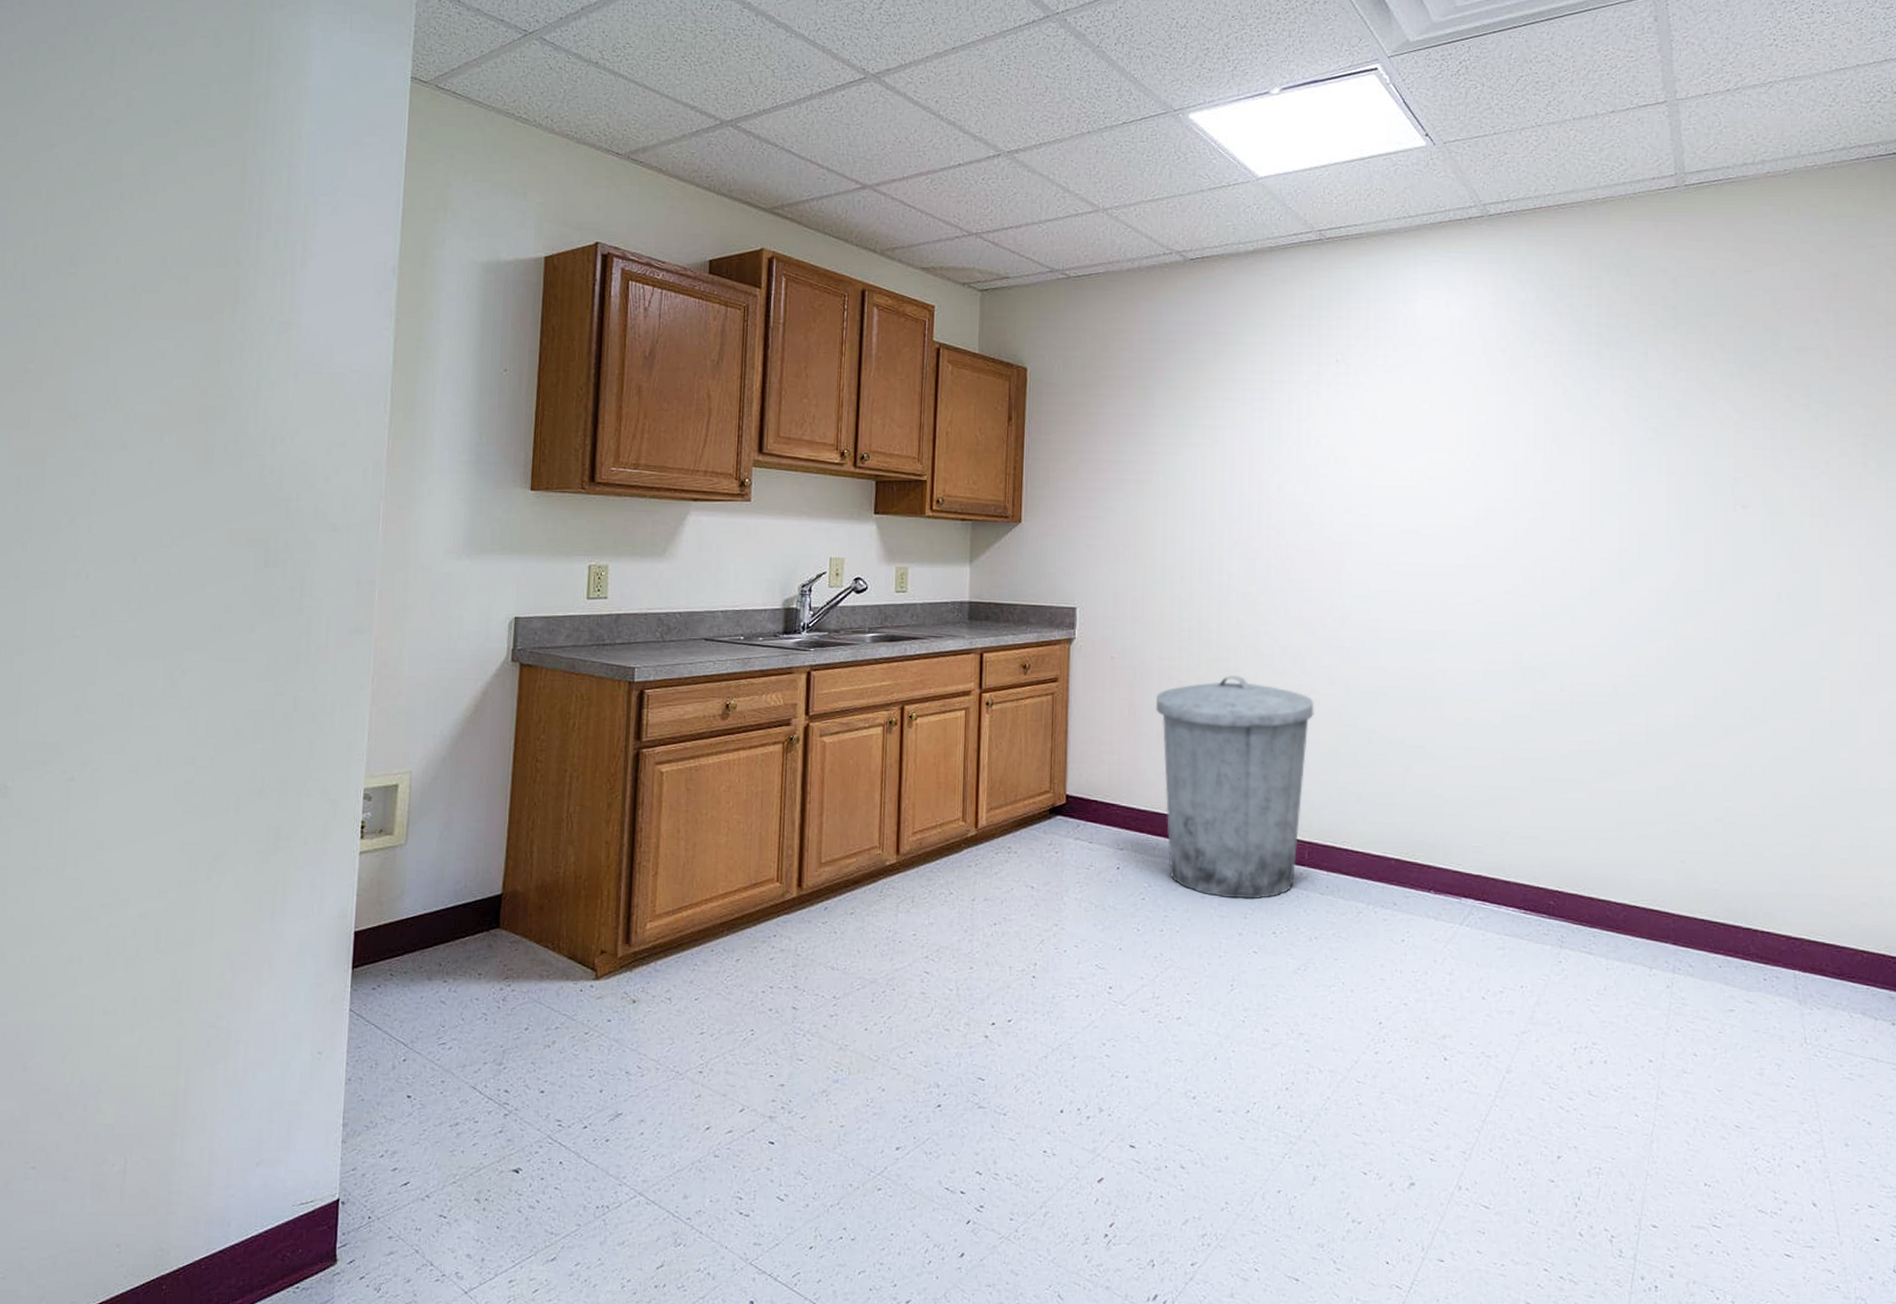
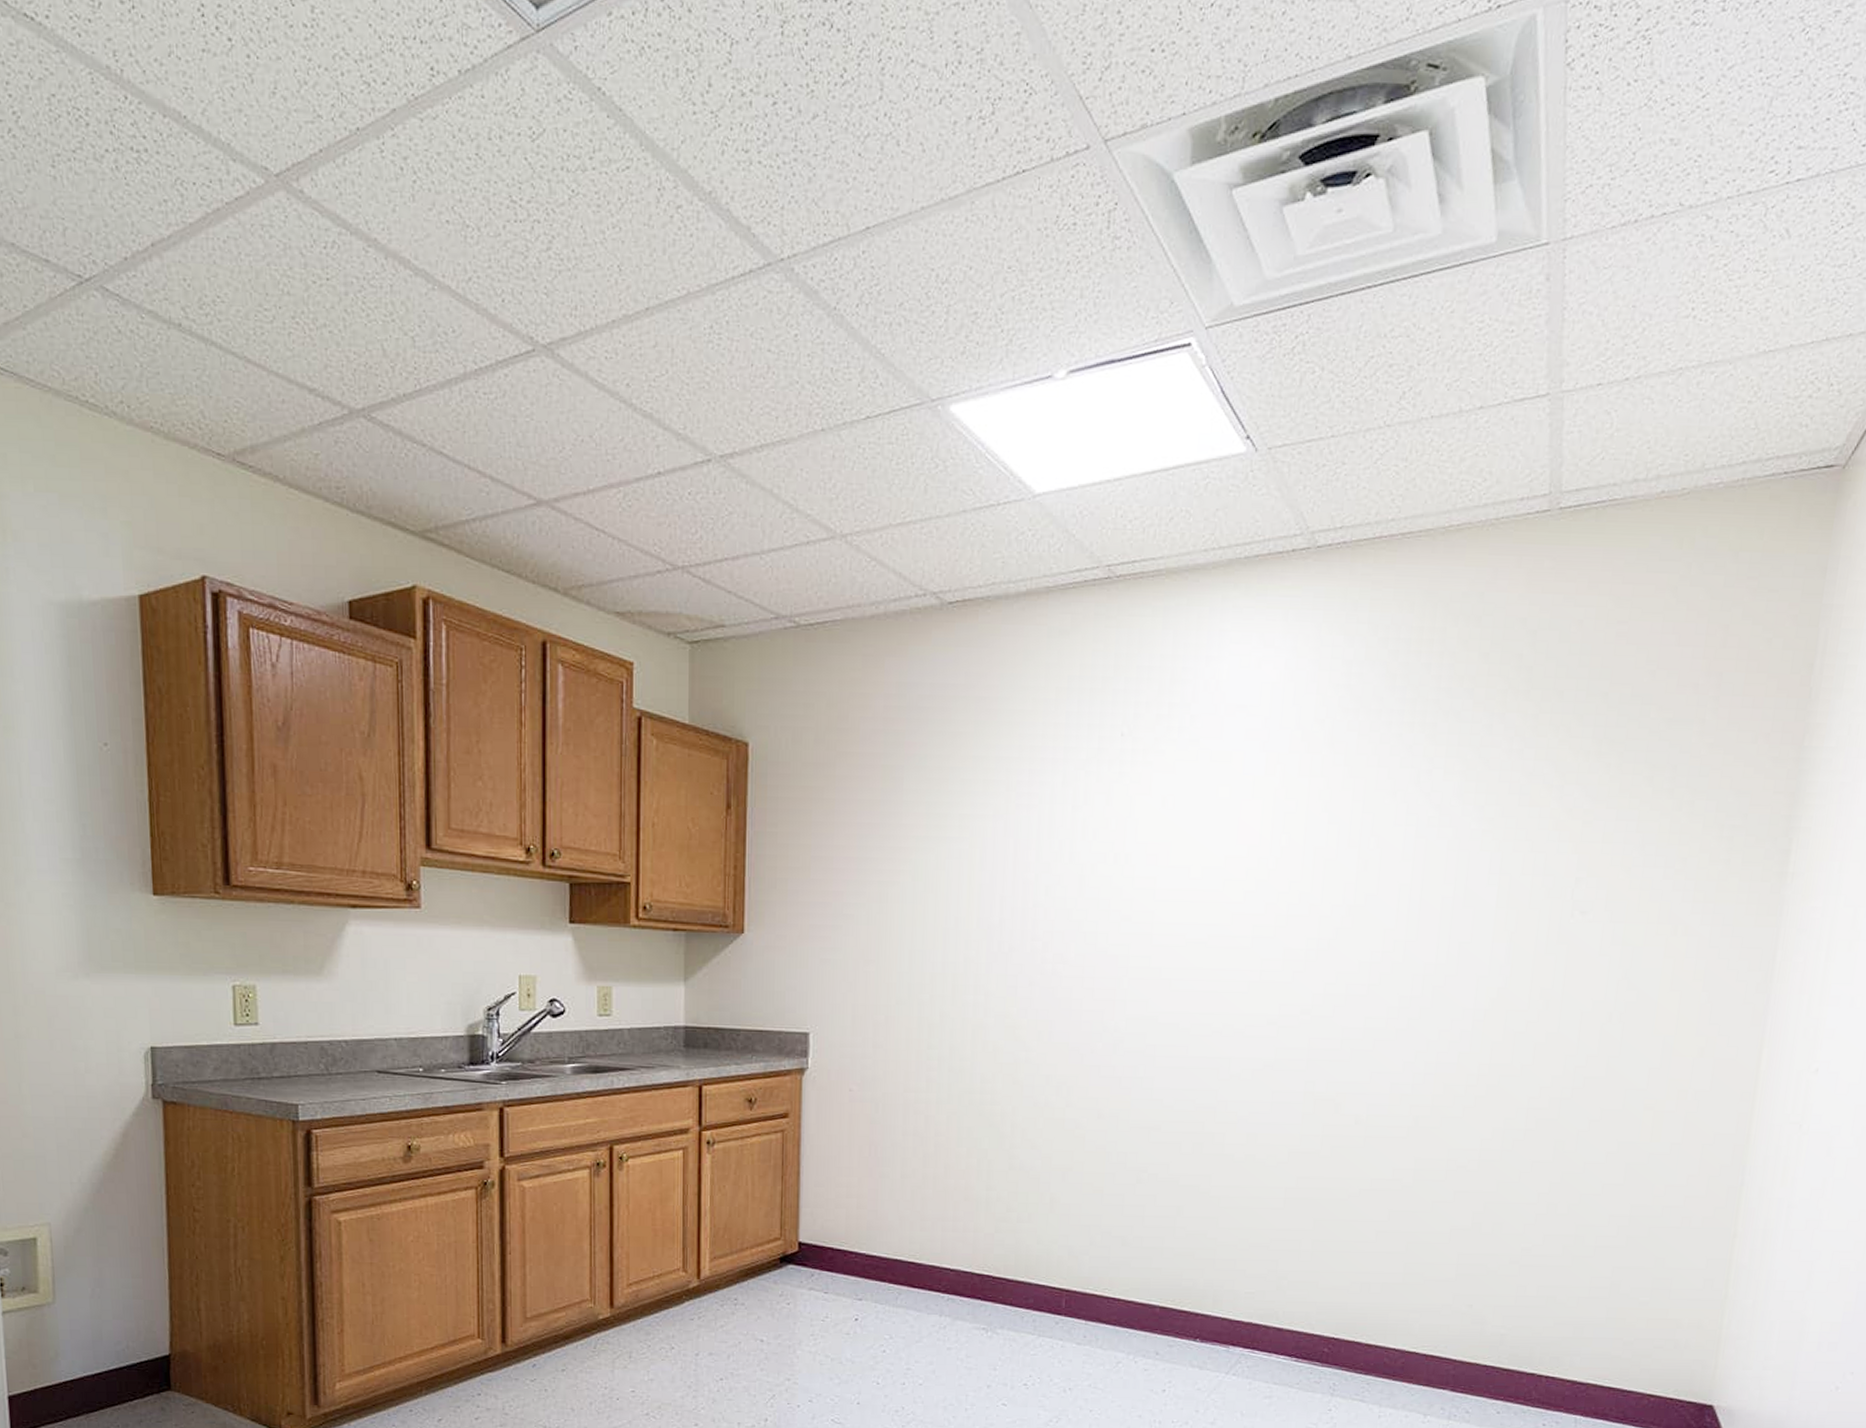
trash can: present [1155,675,1314,899] -> none [899,1108,1079,1350]

